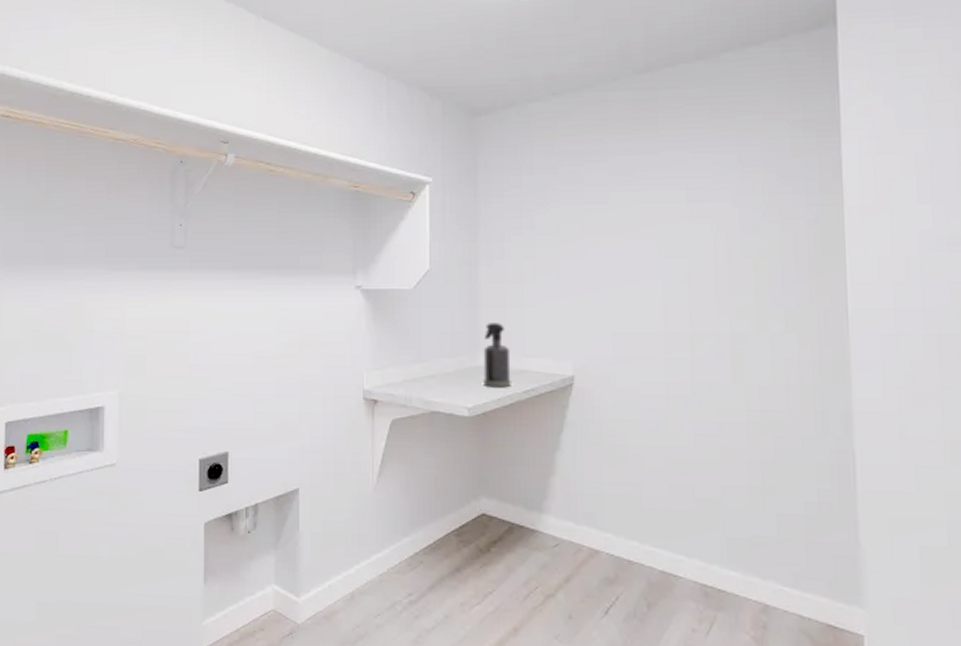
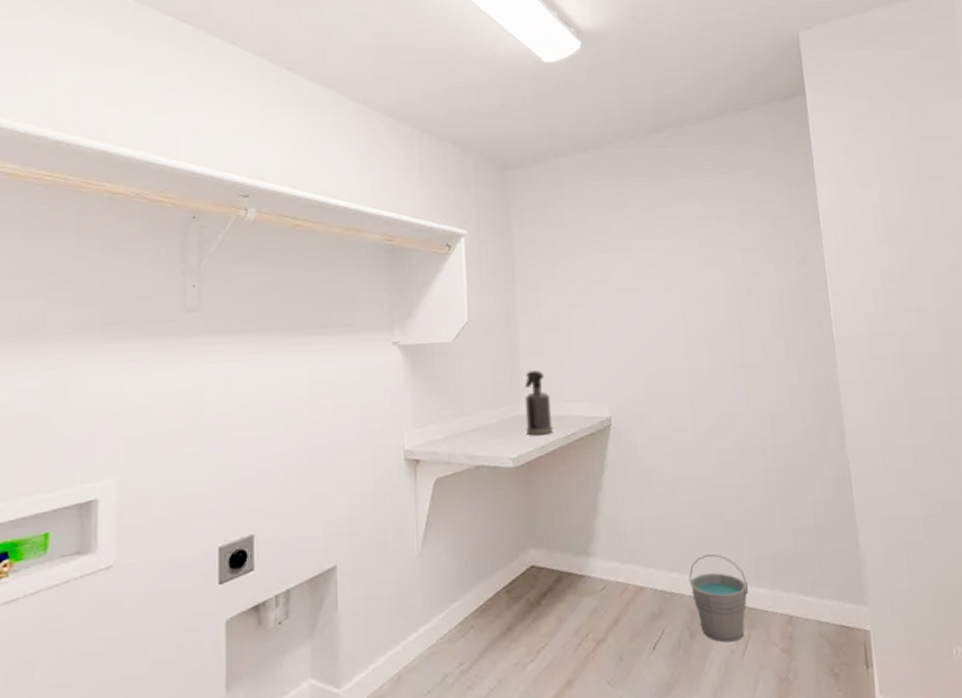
bucket: none [650,527,717,620] -> present [689,554,748,643]

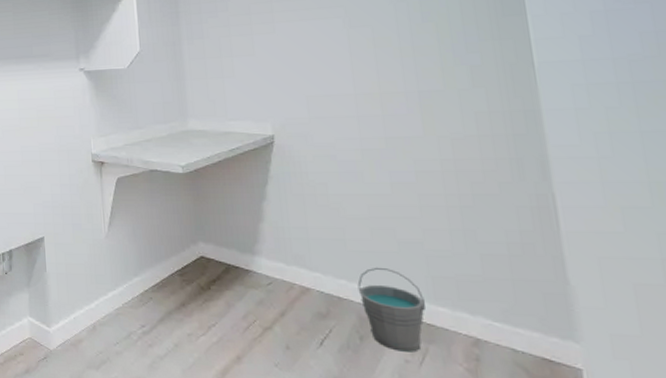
spray bottle: present [524,370,553,436] -> none [191,92,218,148]

